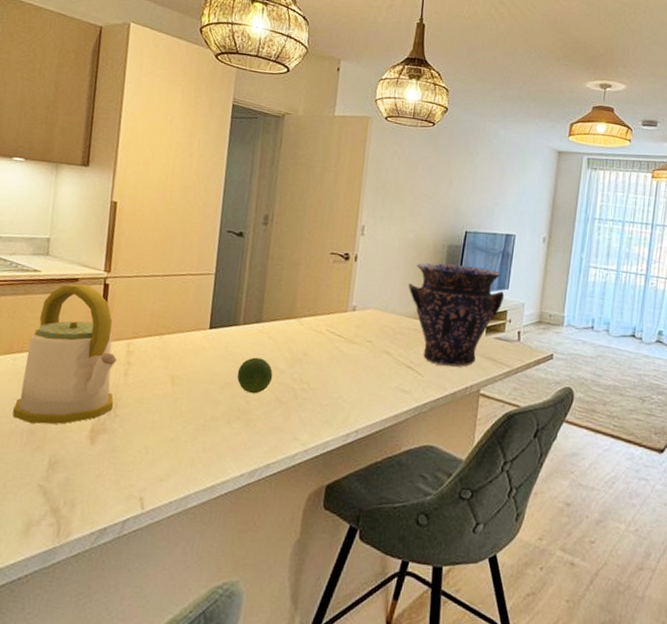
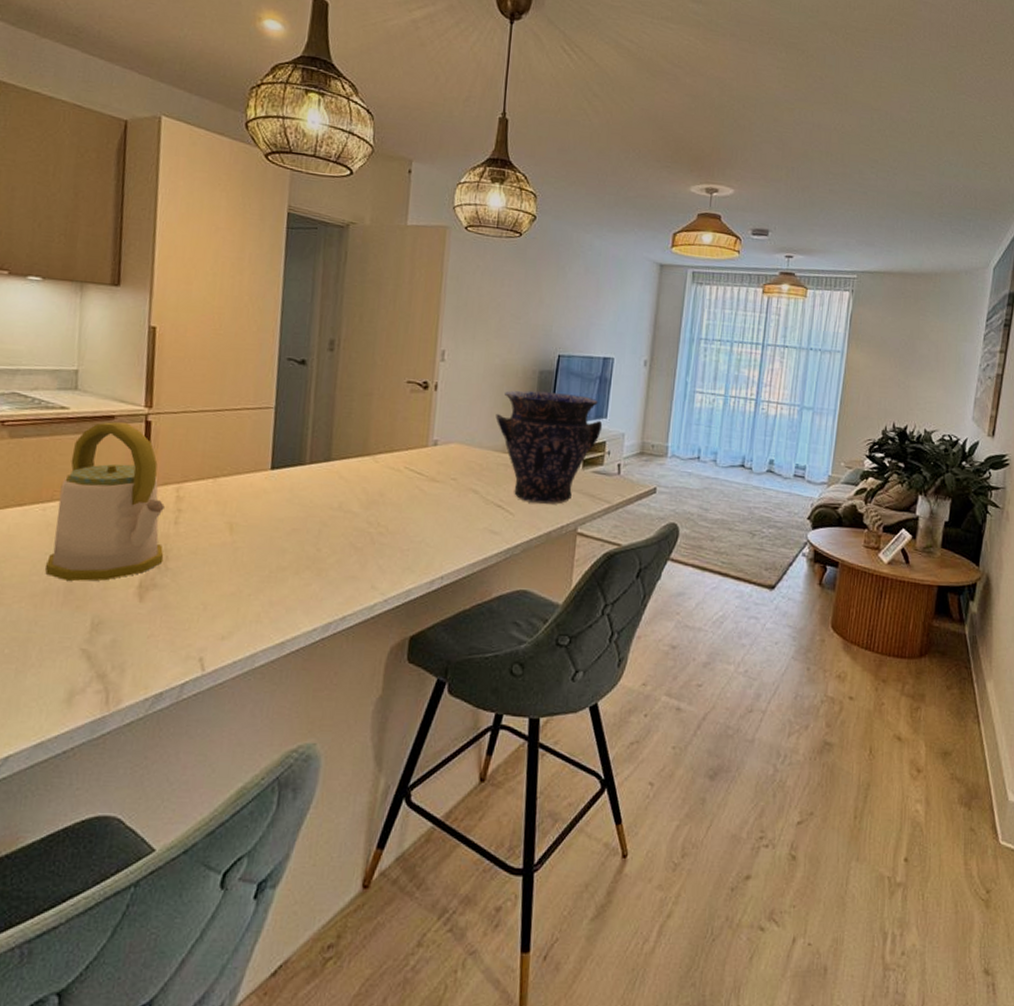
fruit: present [236,357,273,394] -> none [304,500,346,540]

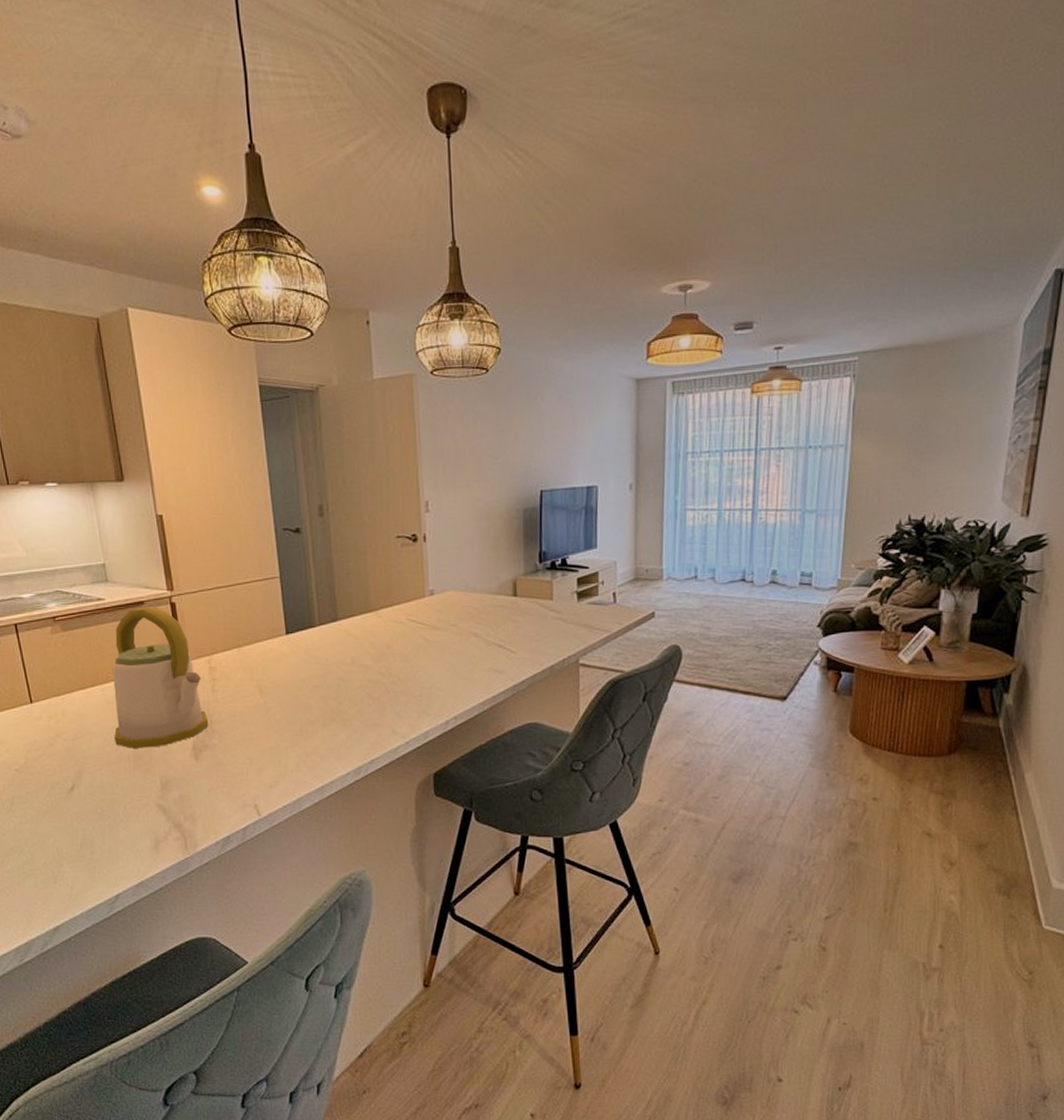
vase: present [495,390,603,505] -> none [486,528,593,641]

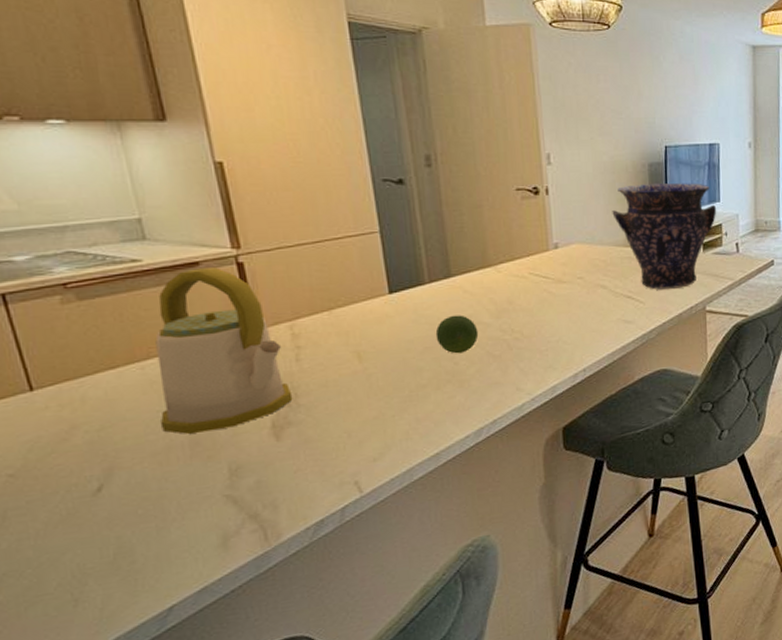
fruit: none [323,657,360,694] -> present [435,315,479,354]
vase: none [486,528,593,641] -> present [612,183,717,291]

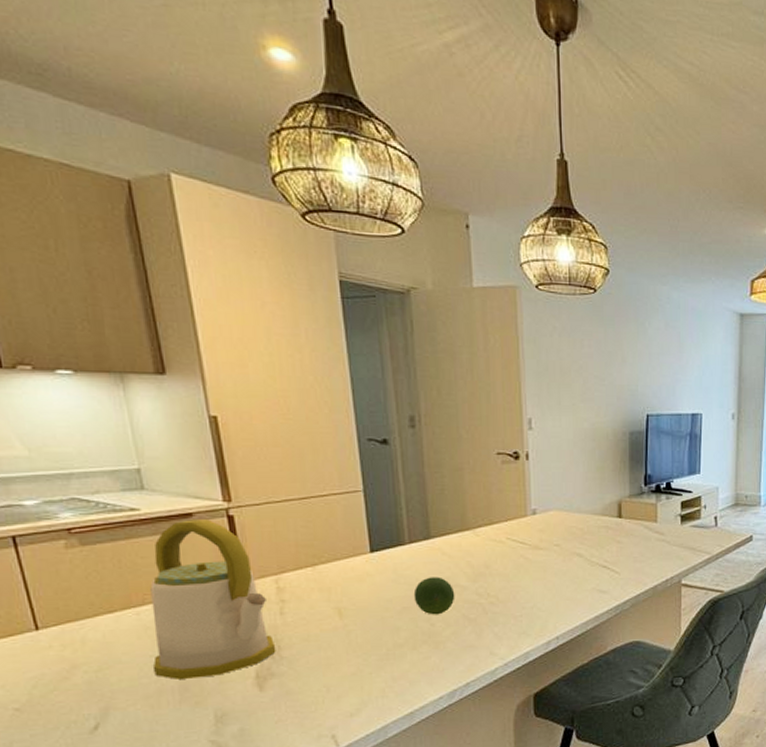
vase: present [612,183,717,291] -> none [591,453,697,562]

